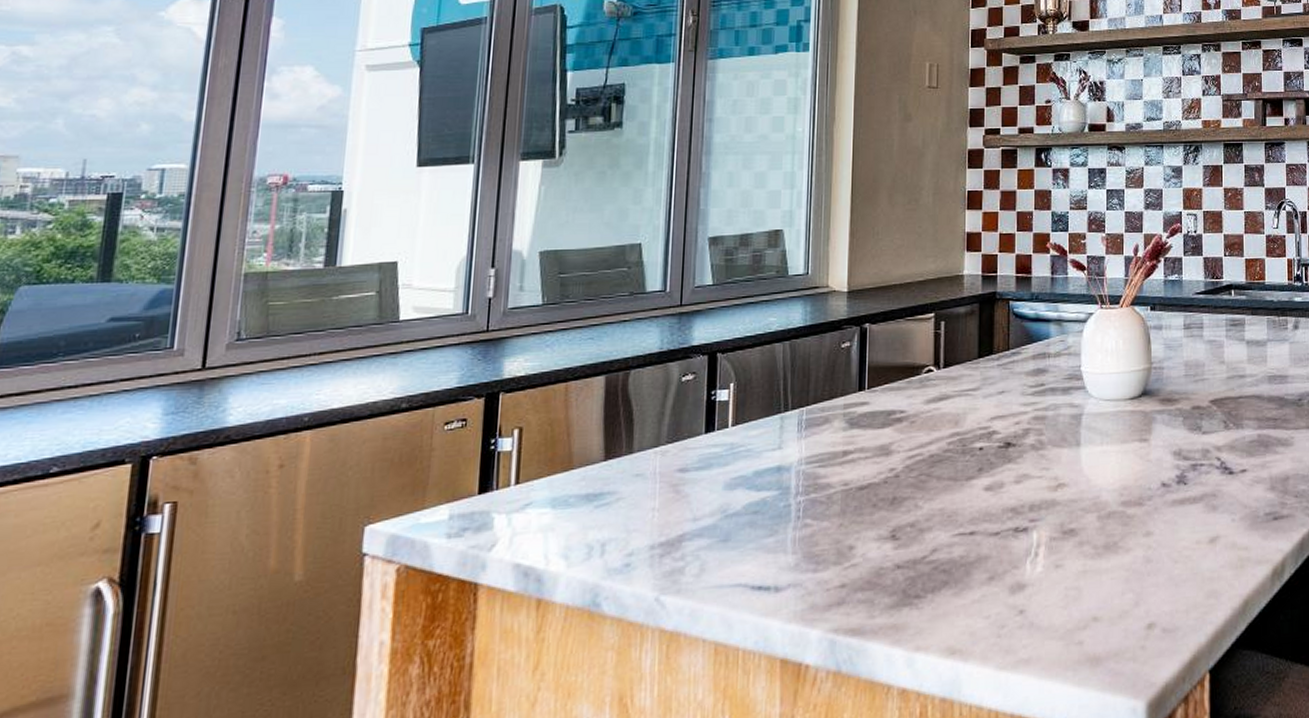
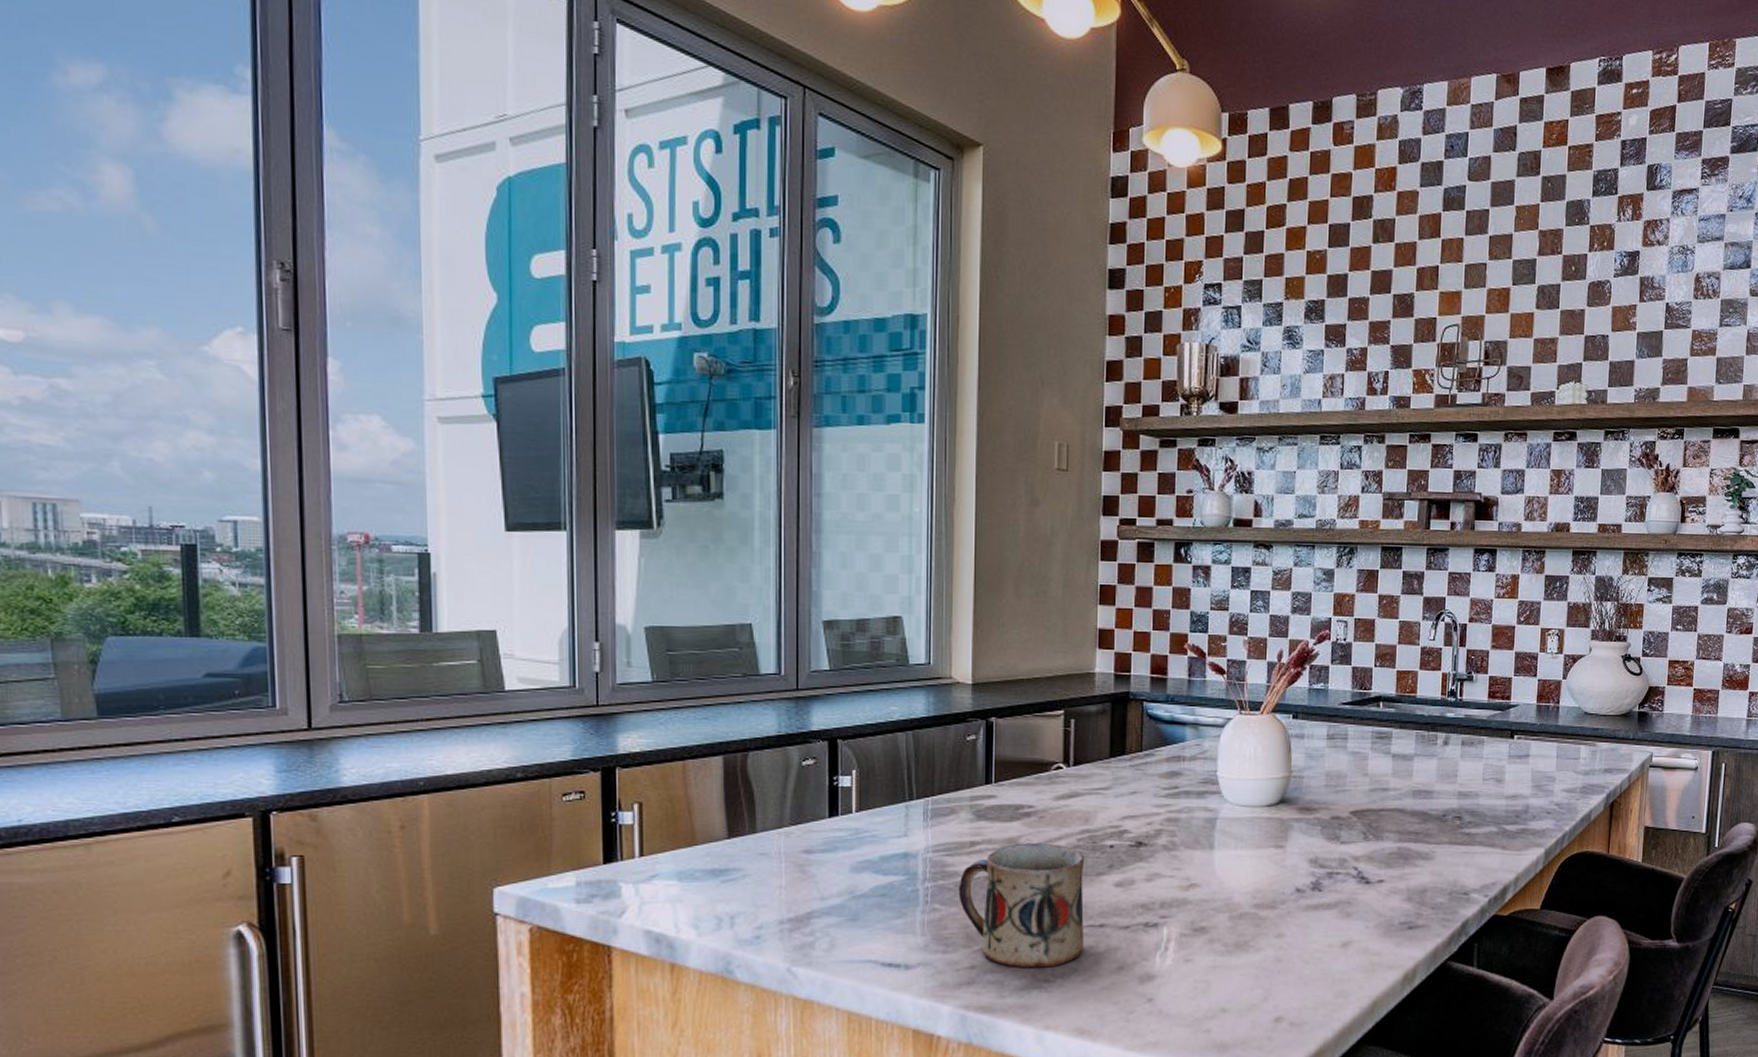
mug: none [830,448,955,584] -> present [958,843,1085,968]

